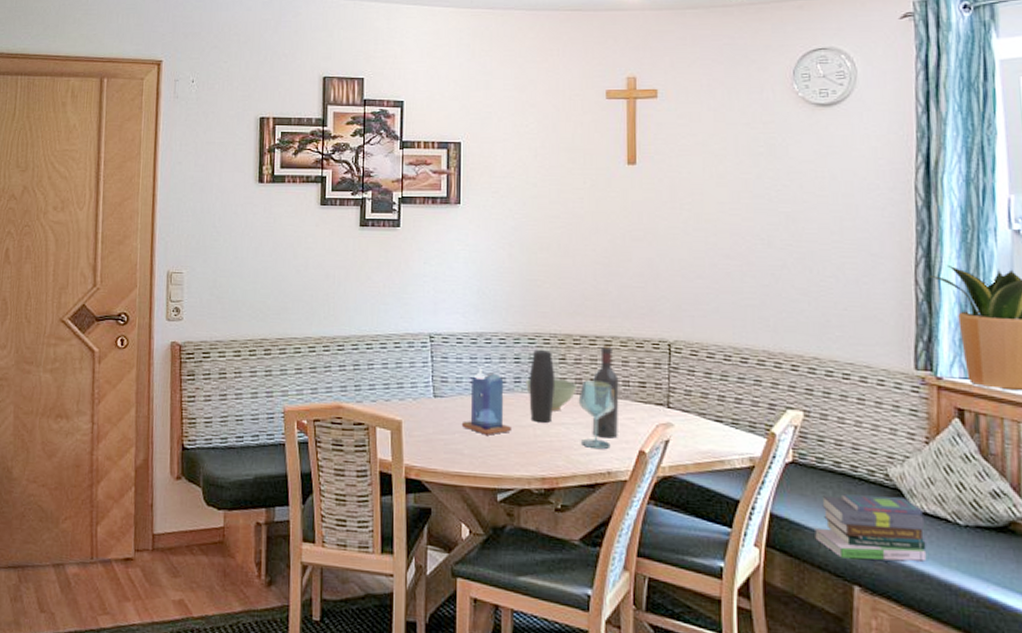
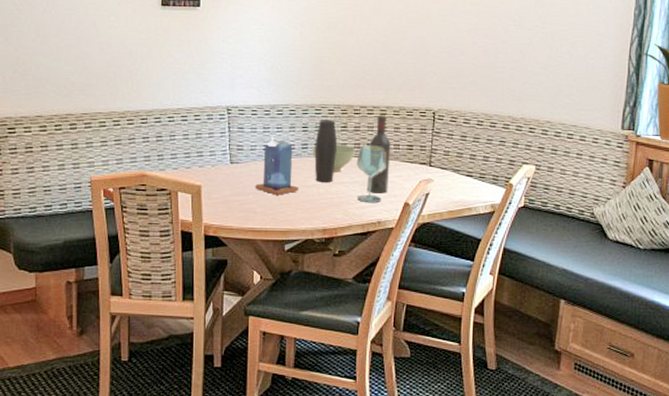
books: present [815,494,927,562] -> none [536,230,616,280]

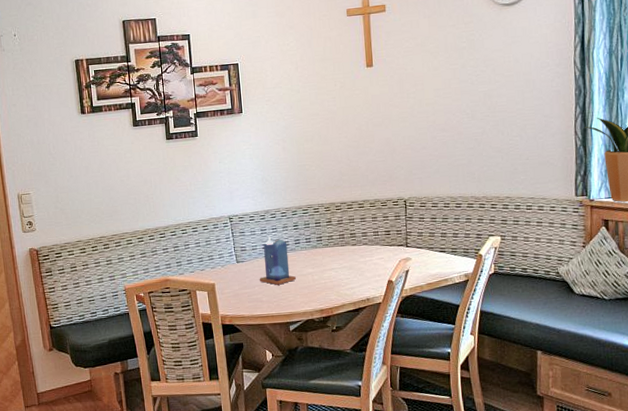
bowl: present [311,144,356,172] -> none [302,236,342,261]
vase: present [314,120,338,182] -> none [305,217,326,271]
wine glass: present [356,145,387,202] -> none [342,234,369,284]
wine bottle: present [367,115,391,194] -> none [352,208,373,275]

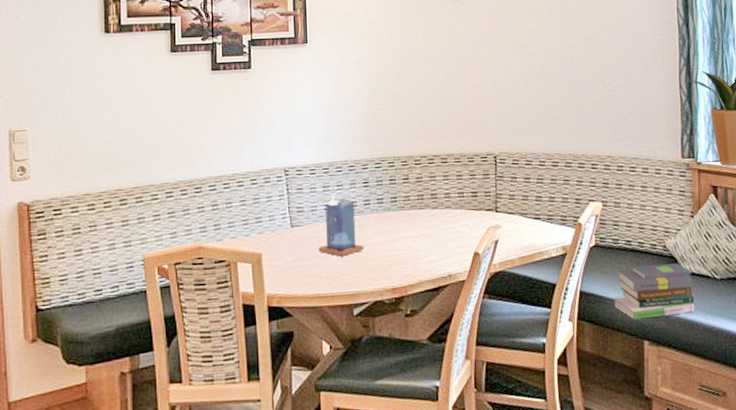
books: none [511,287,585,334] -> present [614,263,695,320]

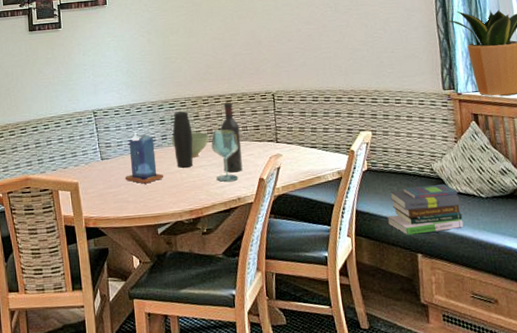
bowl: none [373,197,420,227] -> present [169,132,210,158]
vase: none [377,172,401,239] -> present [172,111,194,168]
wine glass: none [421,195,452,256] -> present [211,129,238,182]
wine bottle: none [433,163,456,246] -> present [220,102,243,173]

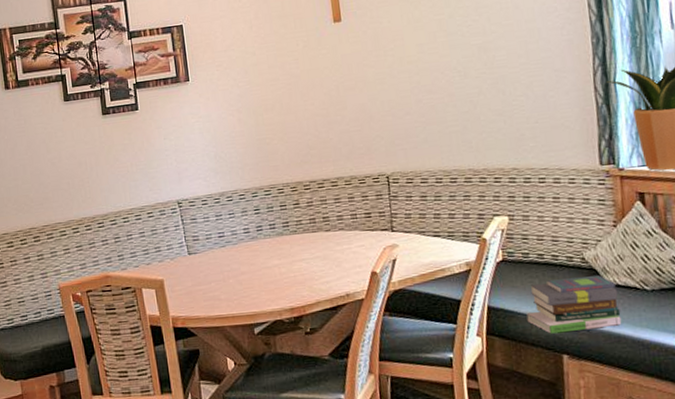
candle: present [125,132,164,184] -> none [215,223,260,280]
bowl: present [169,132,210,158] -> none [266,221,313,250]
vase: present [172,111,194,168] -> none [269,198,294,262]
wine glass: present [211,129,238,182] -> none [314,217,347,277]
wine bottle: present [220,102,243,173] -> none [324,186,352,266]

